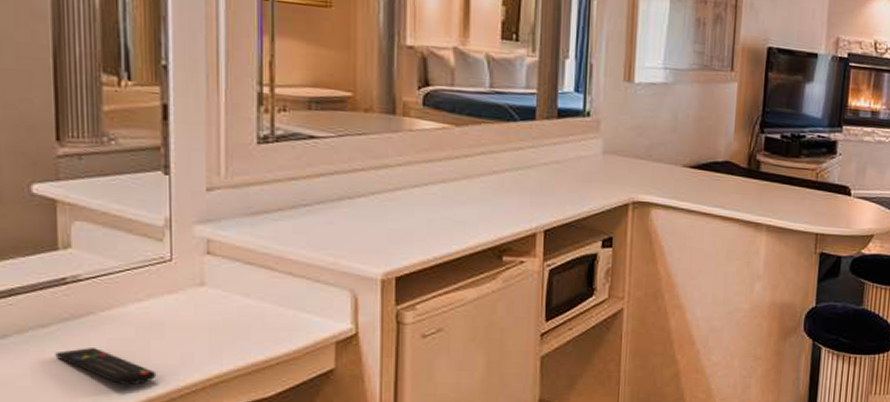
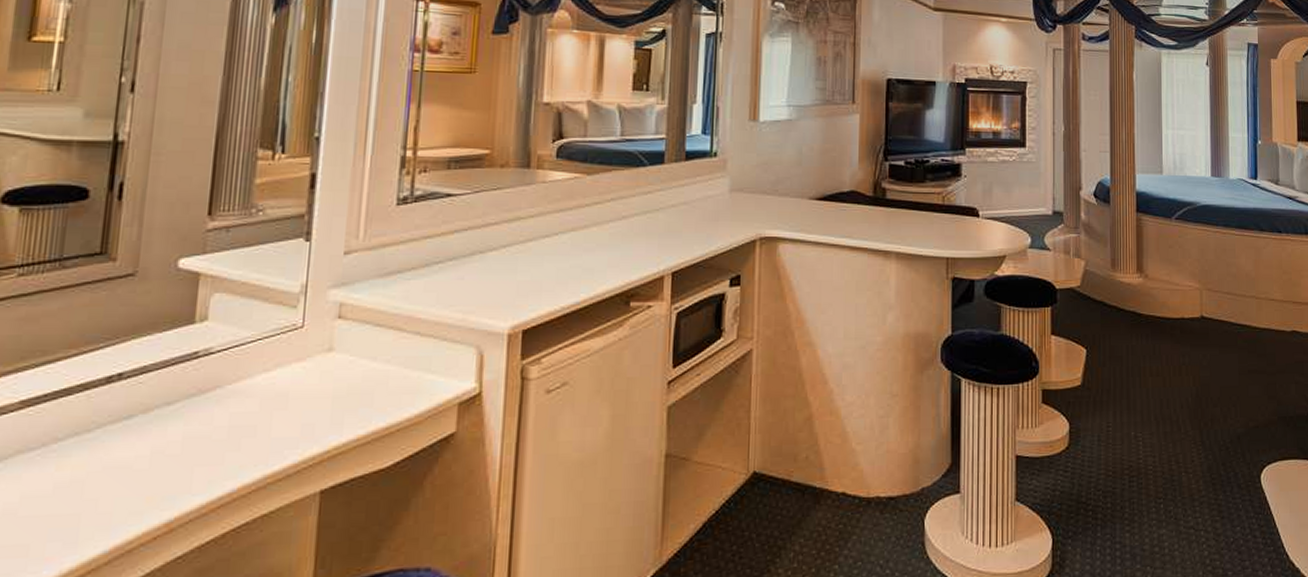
remote control: present [55,348,157,386] -> none [176,424,276,464]

